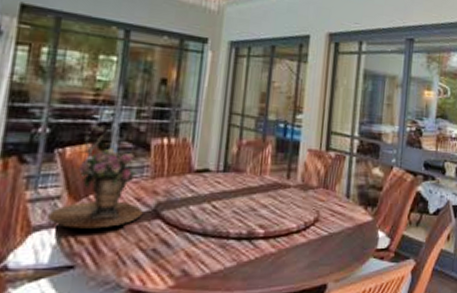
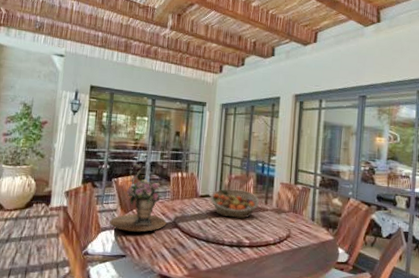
fruit basket: none [210,159,279,200] -> present [210,188,259,219]

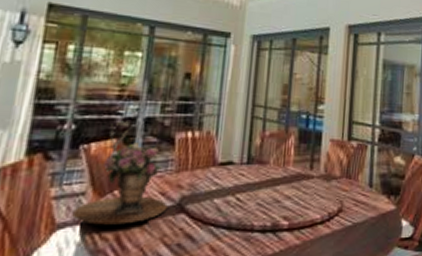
fruit basket: present [210,188,259,219] -> none [234,151,302,191]

